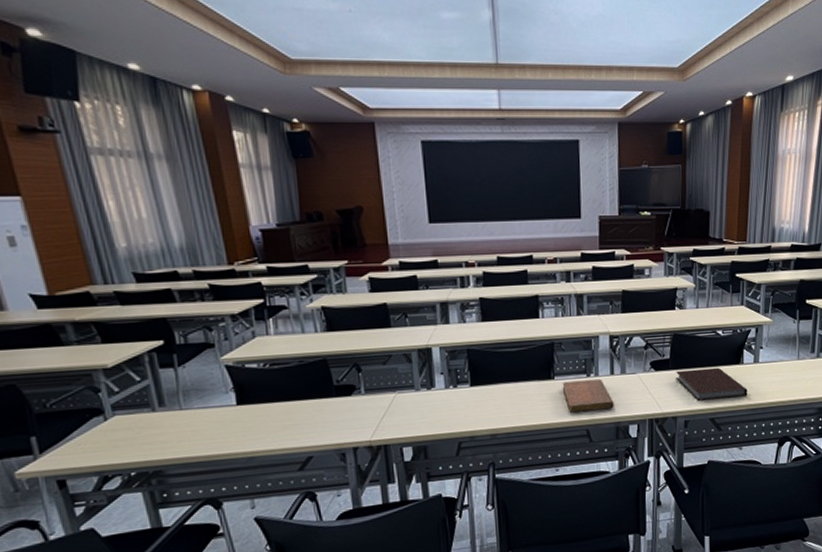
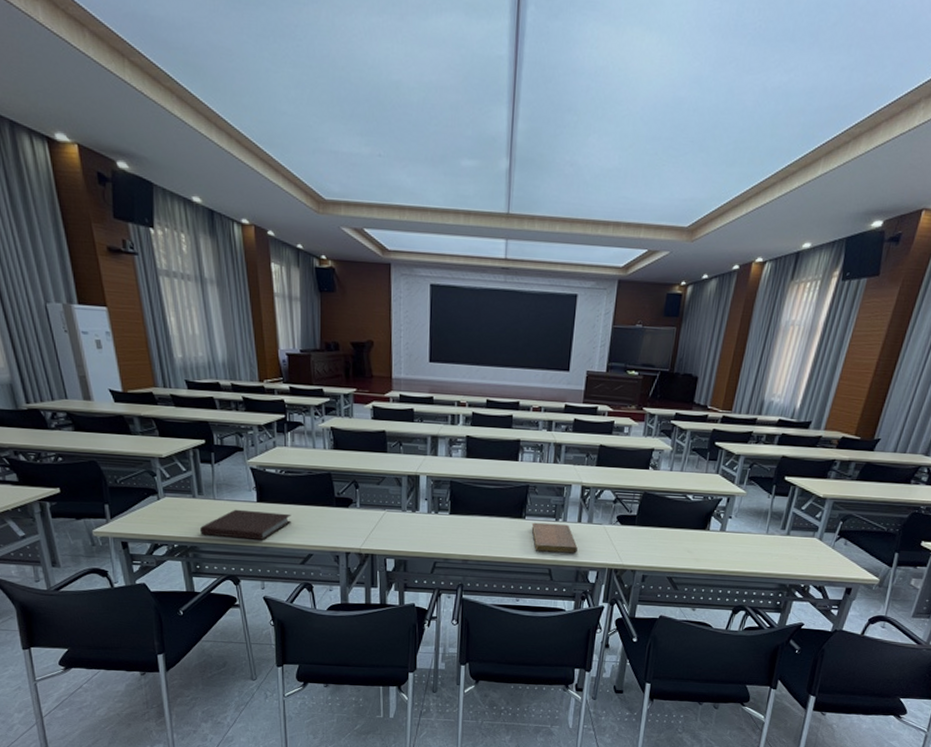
notebook: none [164,413,283,455] -> present [200,509,292,540]
notebook: present [675,367,748,401] -> none [639,527,710,561]

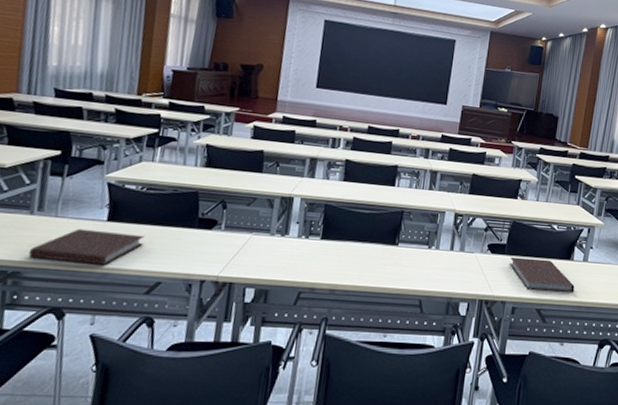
notebook: present [531,522,578,554] -> none [403,249,449,284]
notebook: none [639,527,710,561] -> present [509,256,575,292]

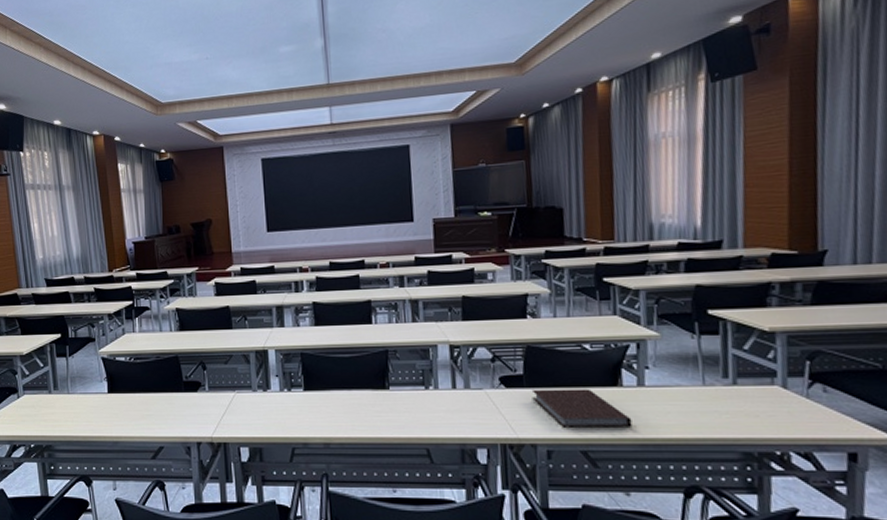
notebook: present [29,228,145,265] -> none [55,402,141,434]

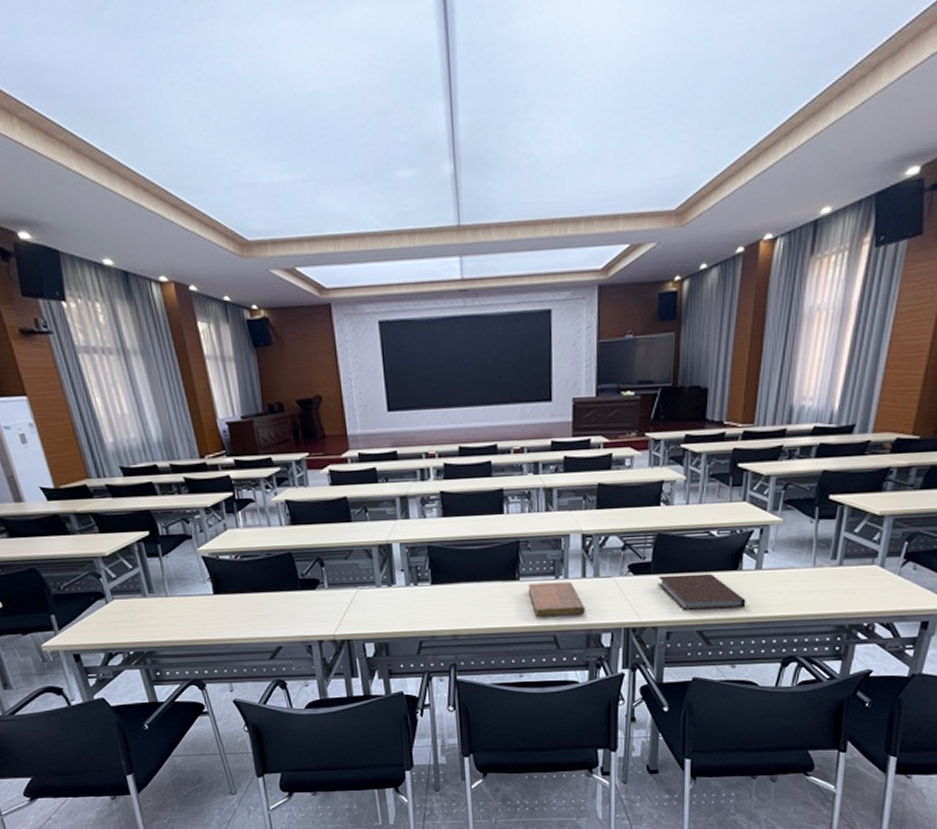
notebook: none [398,392,458,428] -> present [528,581,585,617]

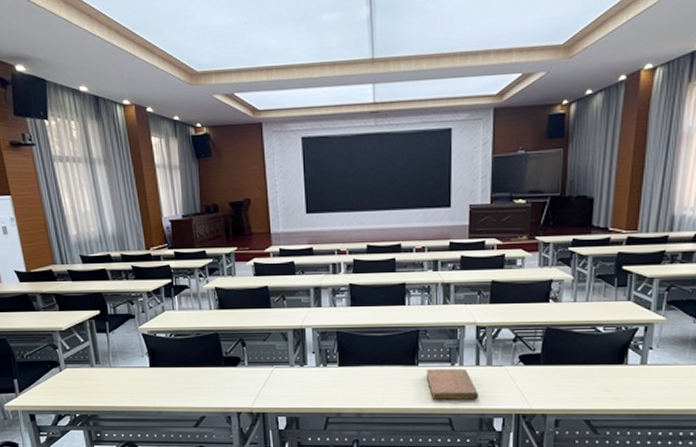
notebook: present [657,573,746,610] -> none [546,366,632,400]

